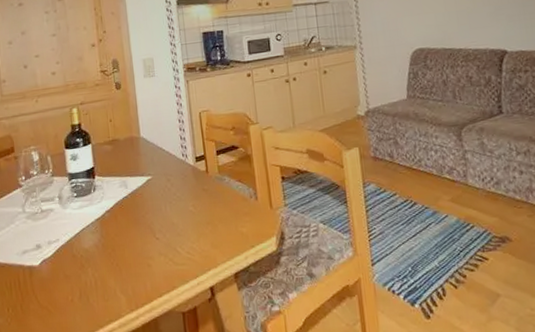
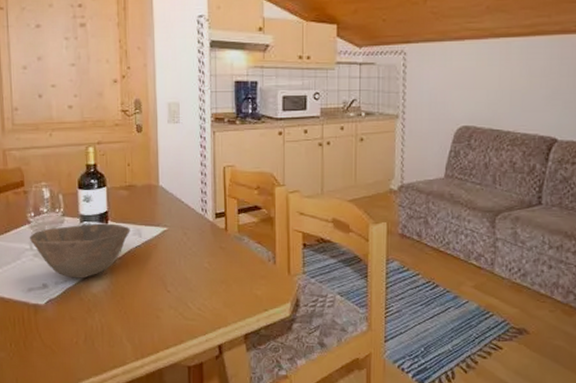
bowl: none [21,178,117,236] -> present [29,223,130,279]

